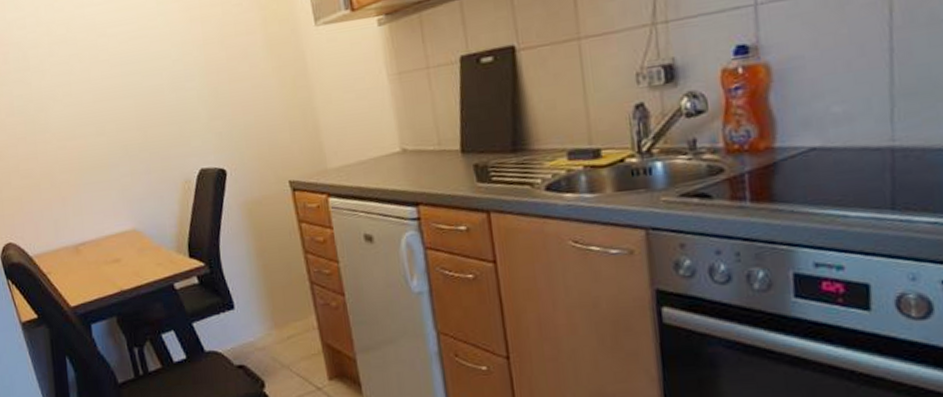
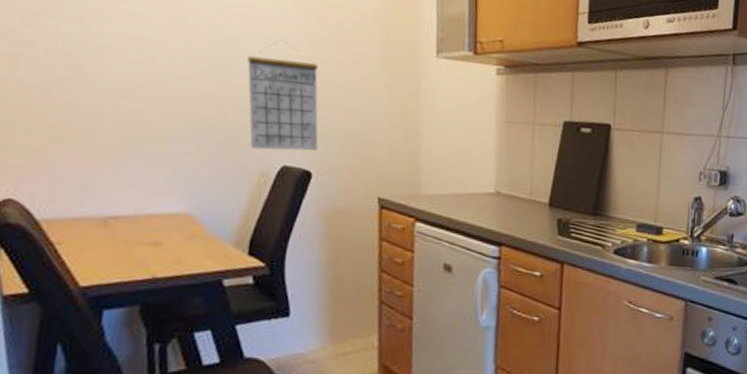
calendar: none [151,51,226,159] -> present [246,42,319,151]

